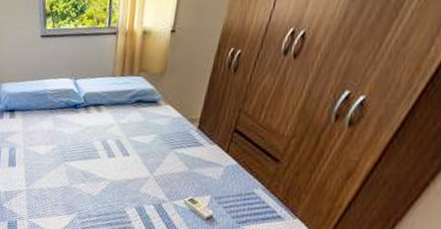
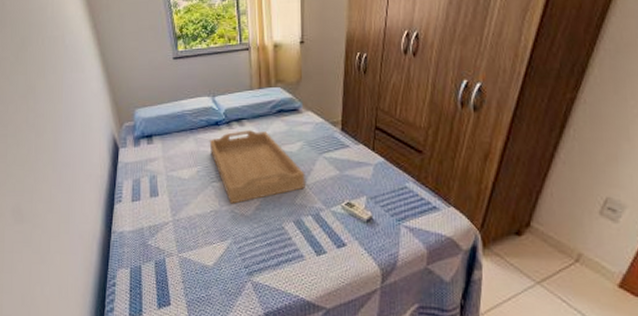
serving tray: none [66,116,154,184] -> present [209,130,306,204]

